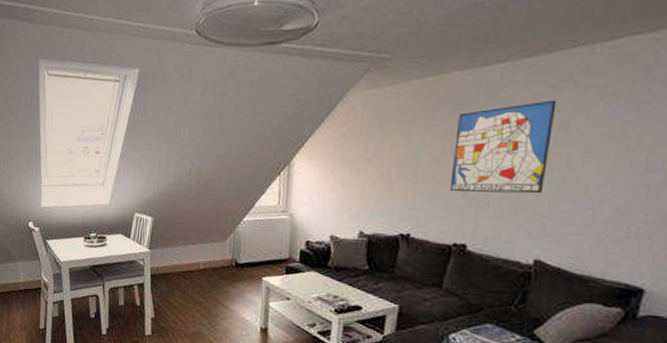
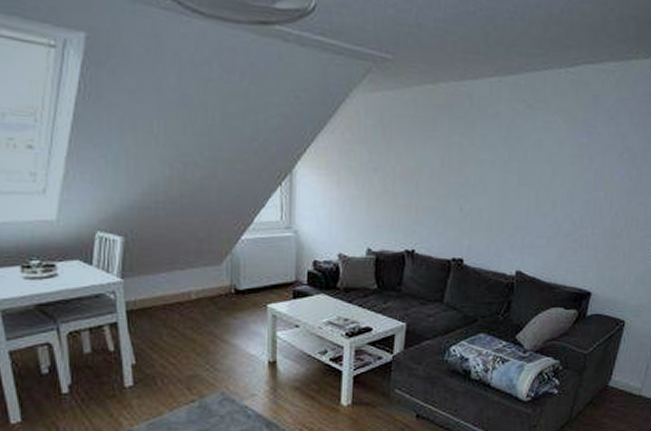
wall art: present [449,100,557,194] -> none [448,119,533,209]

